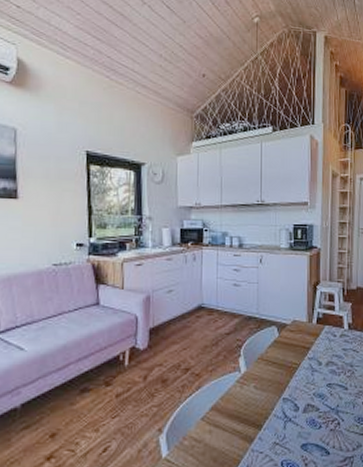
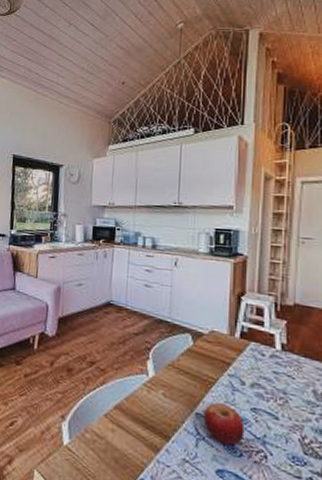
fruit: none [290,385,322,421] -> present [204,402,245,445]

